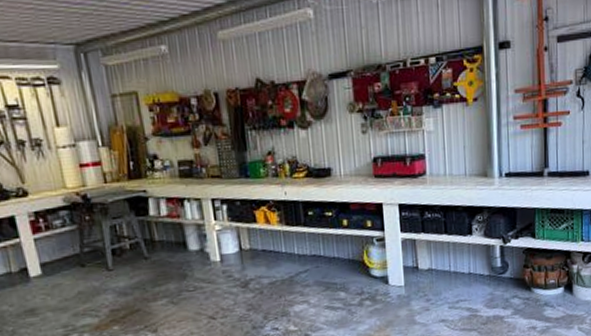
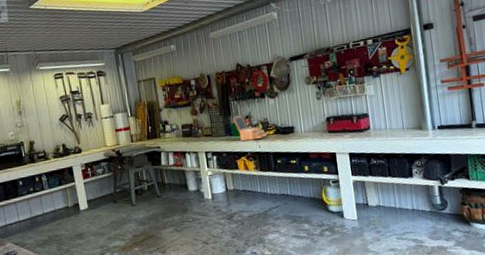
jewelry box: none [249,151,296,186] -> present [232,116,267,142]

